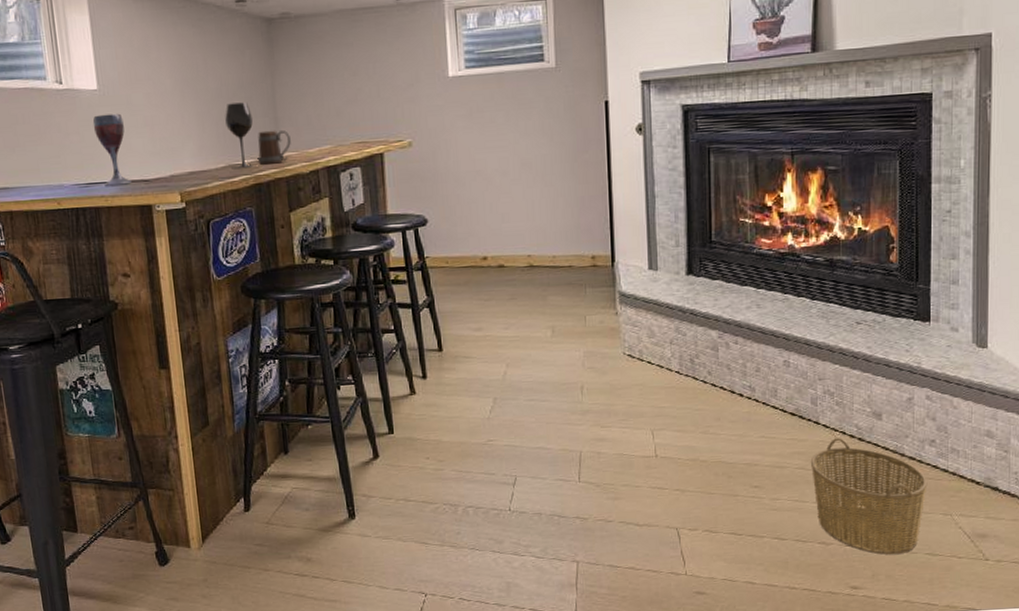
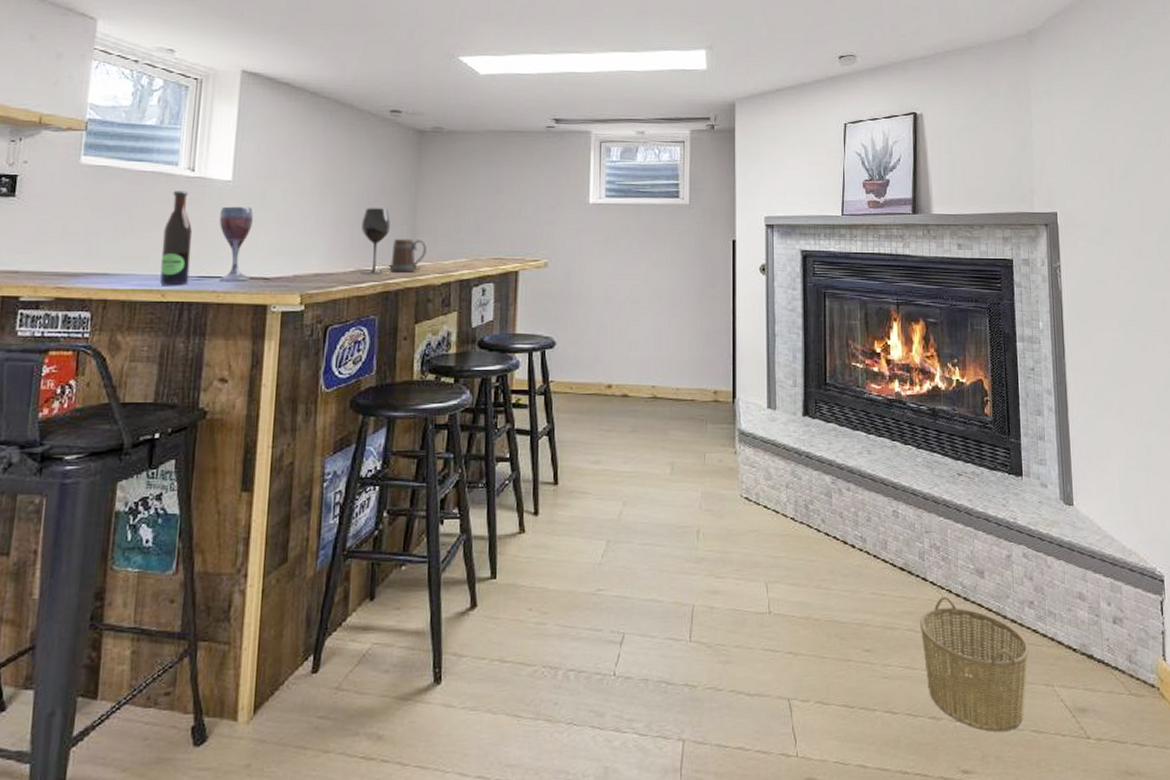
bottle: none [46,103,79,194] -> present [160,190,193,285]

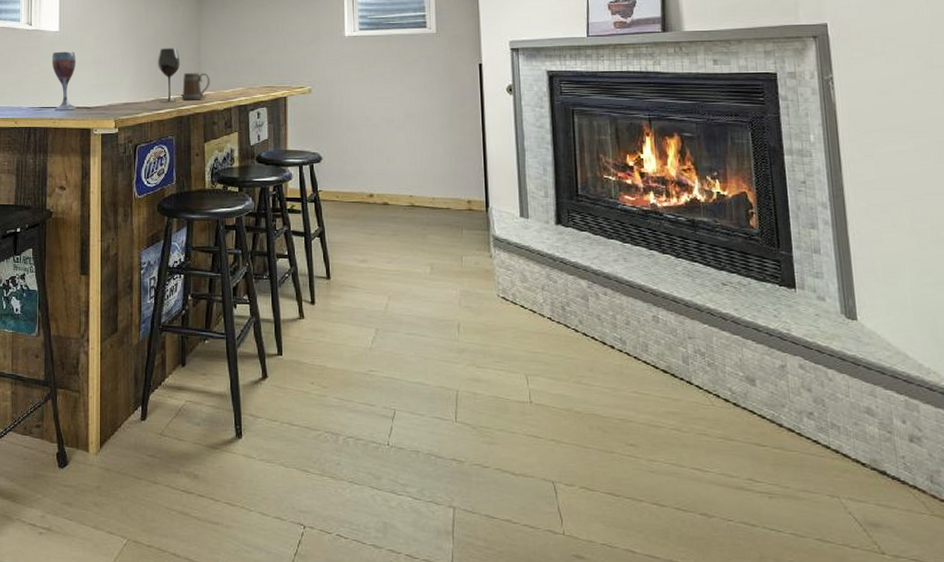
bottle: present [160,190,193,285] -> none [12,41,34,114]
basket: present [919,596,1029,732] -> none [685,401,810,537]

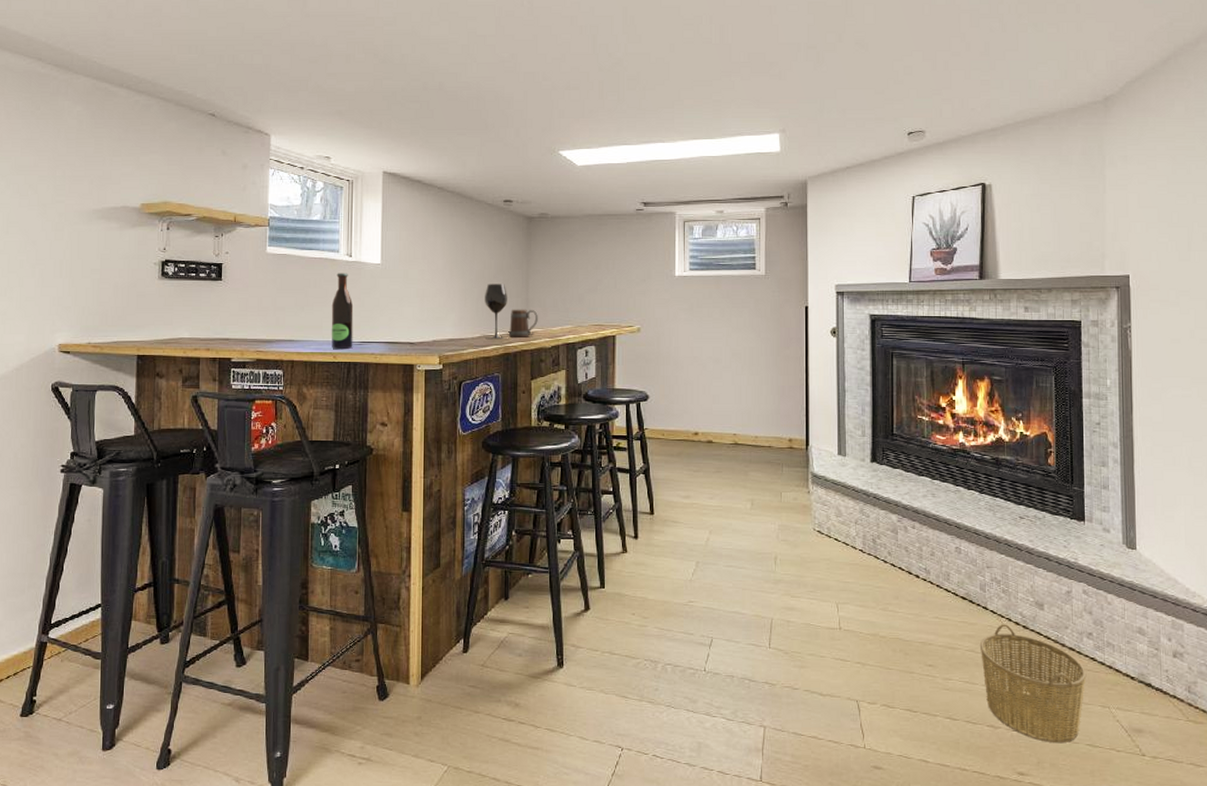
bottle: none [12,41,34,114] -> present [331,273,354,349]
cup: present [51,51,78,112] -> none [373,285,400,346]
basket: none [685,401,810,537] -> present [979,624,1087,744]

